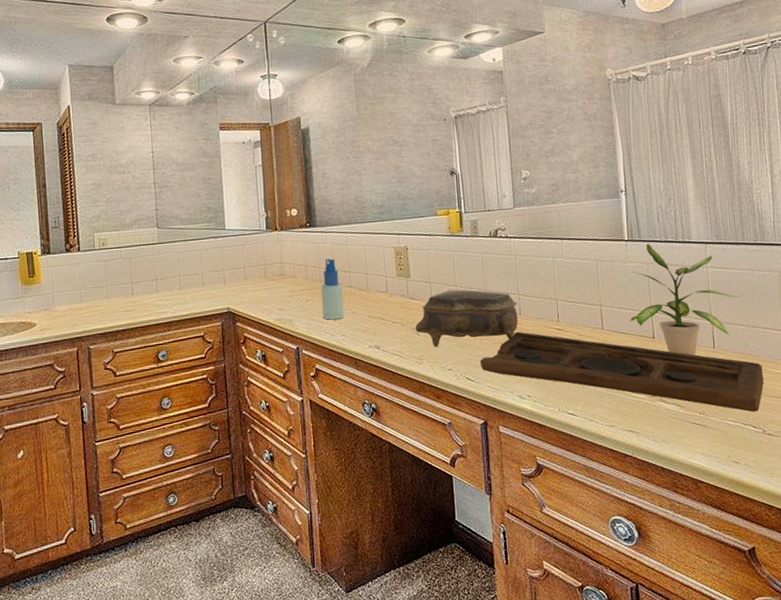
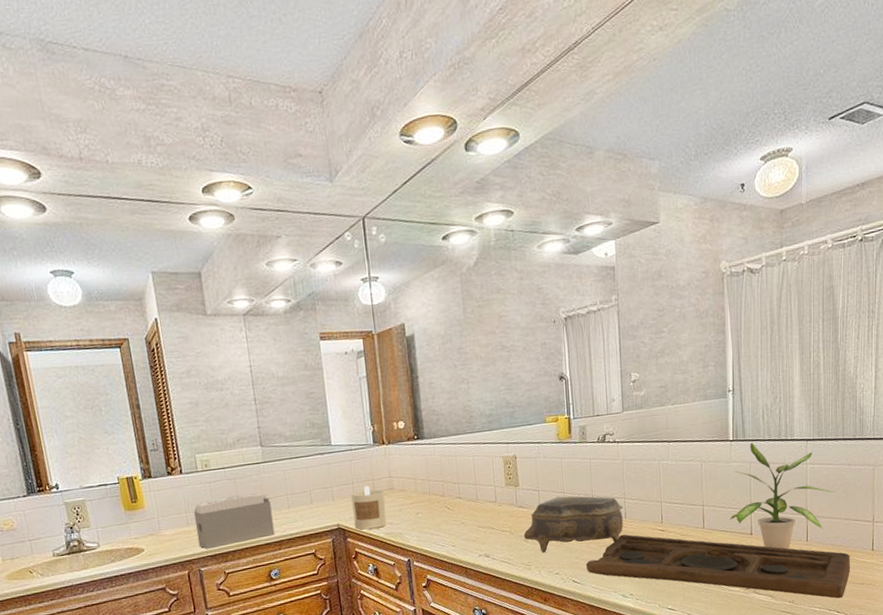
battery: none [87,273,165,328] -> present [193,493,275,550]
candle: none [241,270,276,315] -> present [350,485,387,530]
spray bottle: present [321,258,344,320] -> none [431,470,454,532]

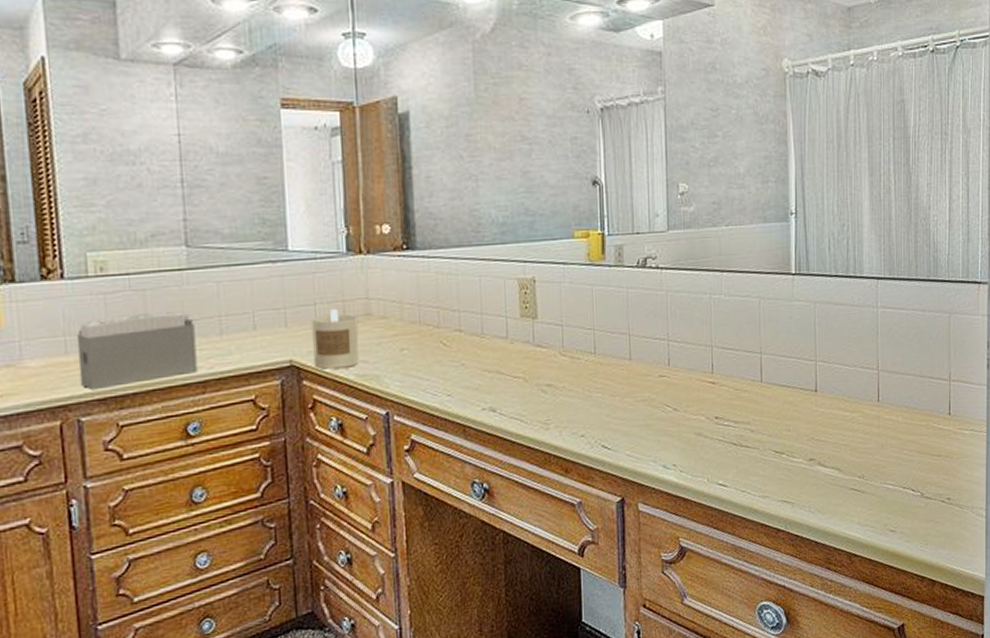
jewelry box: present [523,496,623,553] -> none [541,334,667,408]
decorative tray: present [585,534,850,599] -> none [618,386,925,474]
potted plant: present [729,443,836,550] -> none [791,278,910,411]

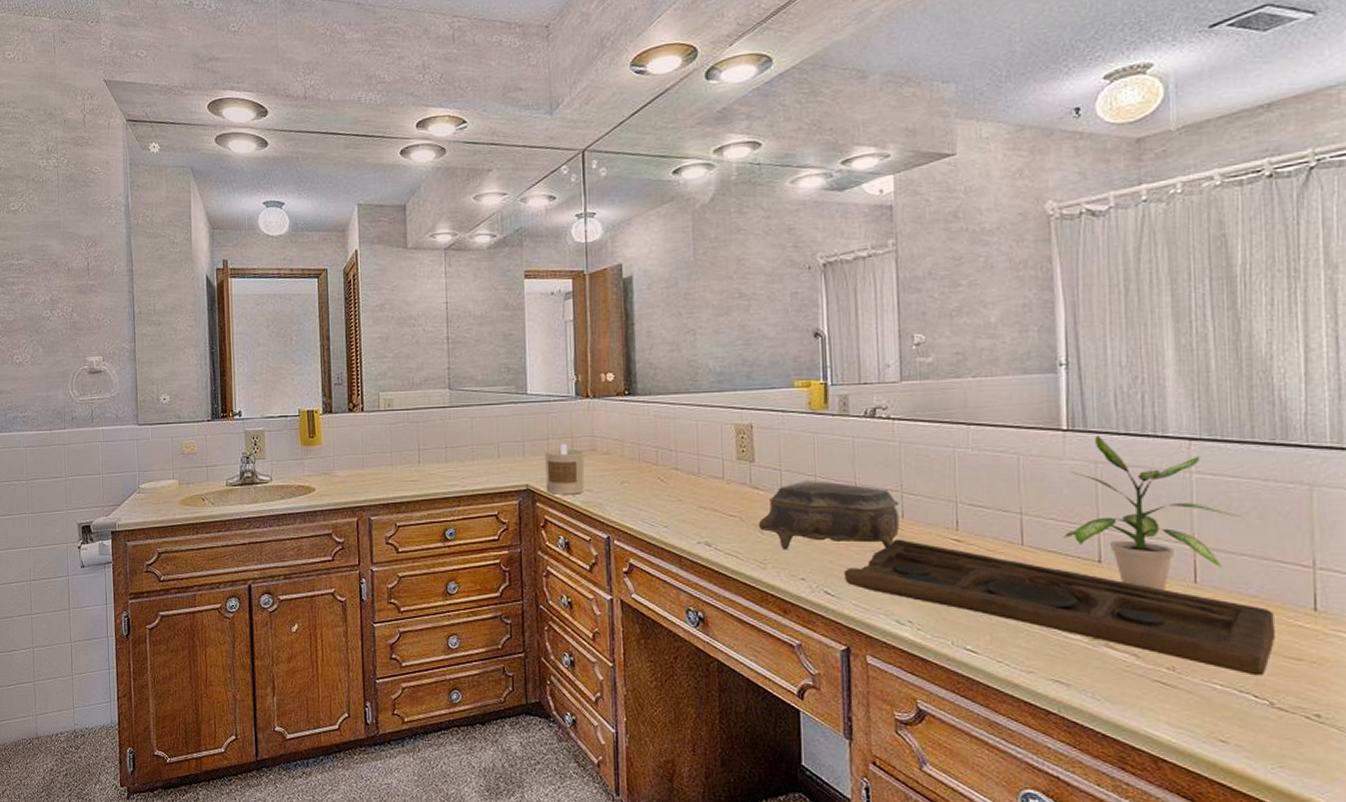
battery: present [76,311,198,391] -> none [370,440,455,497]
jewelry box: none [541,334,667,408] -> present [758,481,900,550]
decorative tray: none [618,386,925,474] -> present [843,539,1275,676]
potted plant: none [791,278,910,411] -> present [1063,435,1244,591]

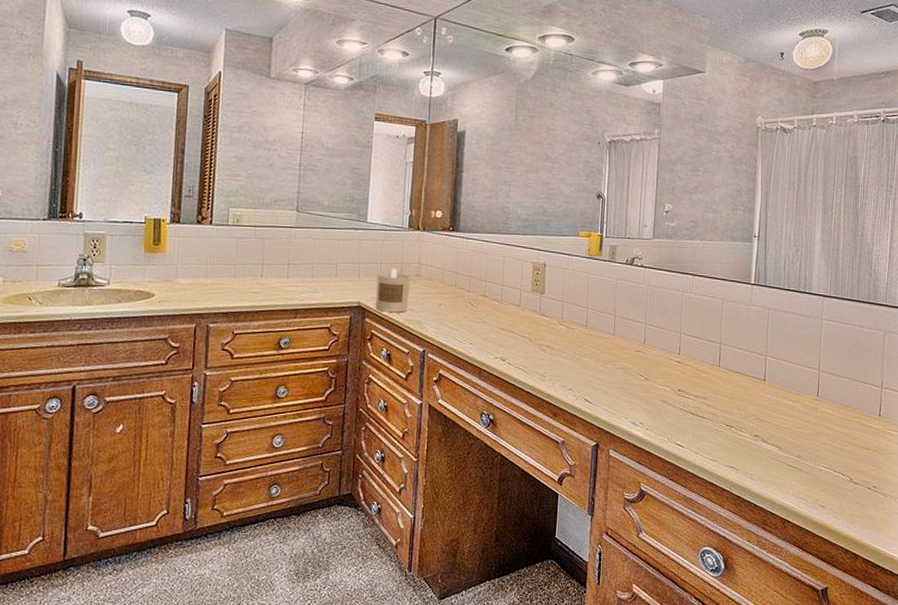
jewelry box: present [758,481,900,550] -> none [542,311,644,366]
decorative tray: present [843,539,1275,676] -> none [599,359,858,461]
potted plant: present [1063,435,1244,591] -> none [745,290,848,402]

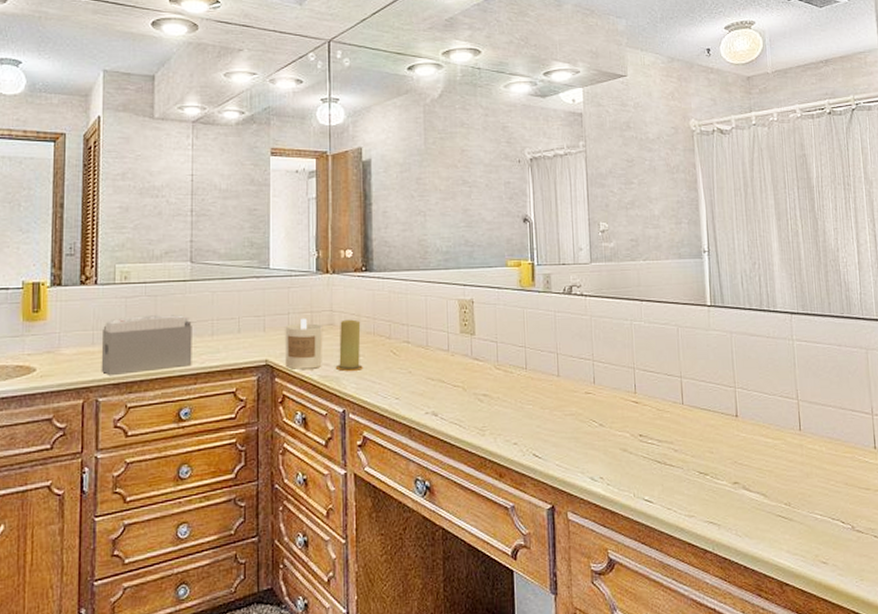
battery: none [212,255,295,306] -> present [101,315,192,376]
candle: none [420,272,445,317] -> present [336,319,363,371]

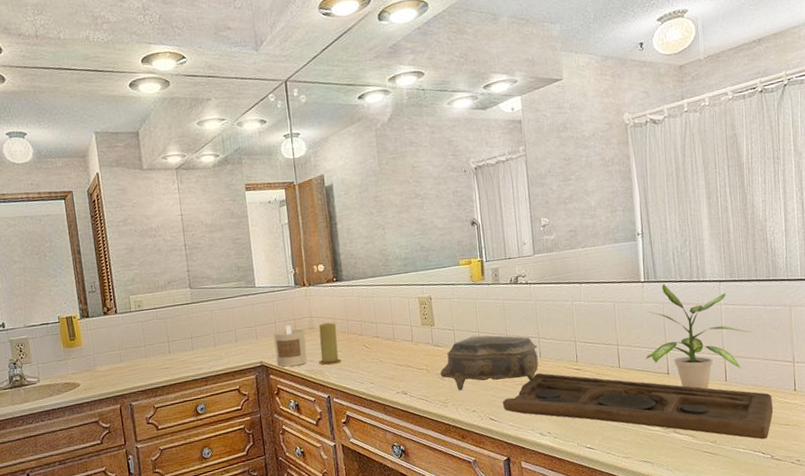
battery: present [101,315,192,376] -> none [126,331,202,385]
jewelry box: none [478,351,592,417] -> present [440,335,538,391]
decorative tray: none [548,402,852,505] -> present [502,373,773,440]
potted plant: none [711,310,828,439] -> present [645,284,753,389]

